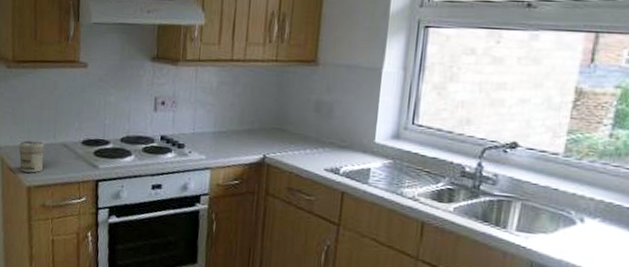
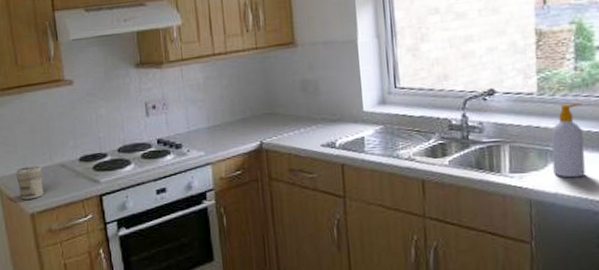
soap bottle: none [563,170,610,249] -> present [551,103,585,178]

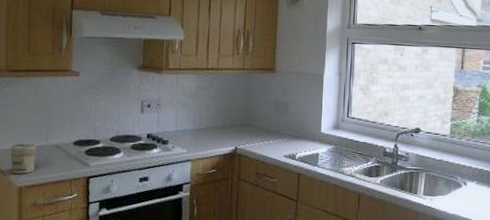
soap bottle: present [551,103,585,178] -> none [454,147,479,204]

